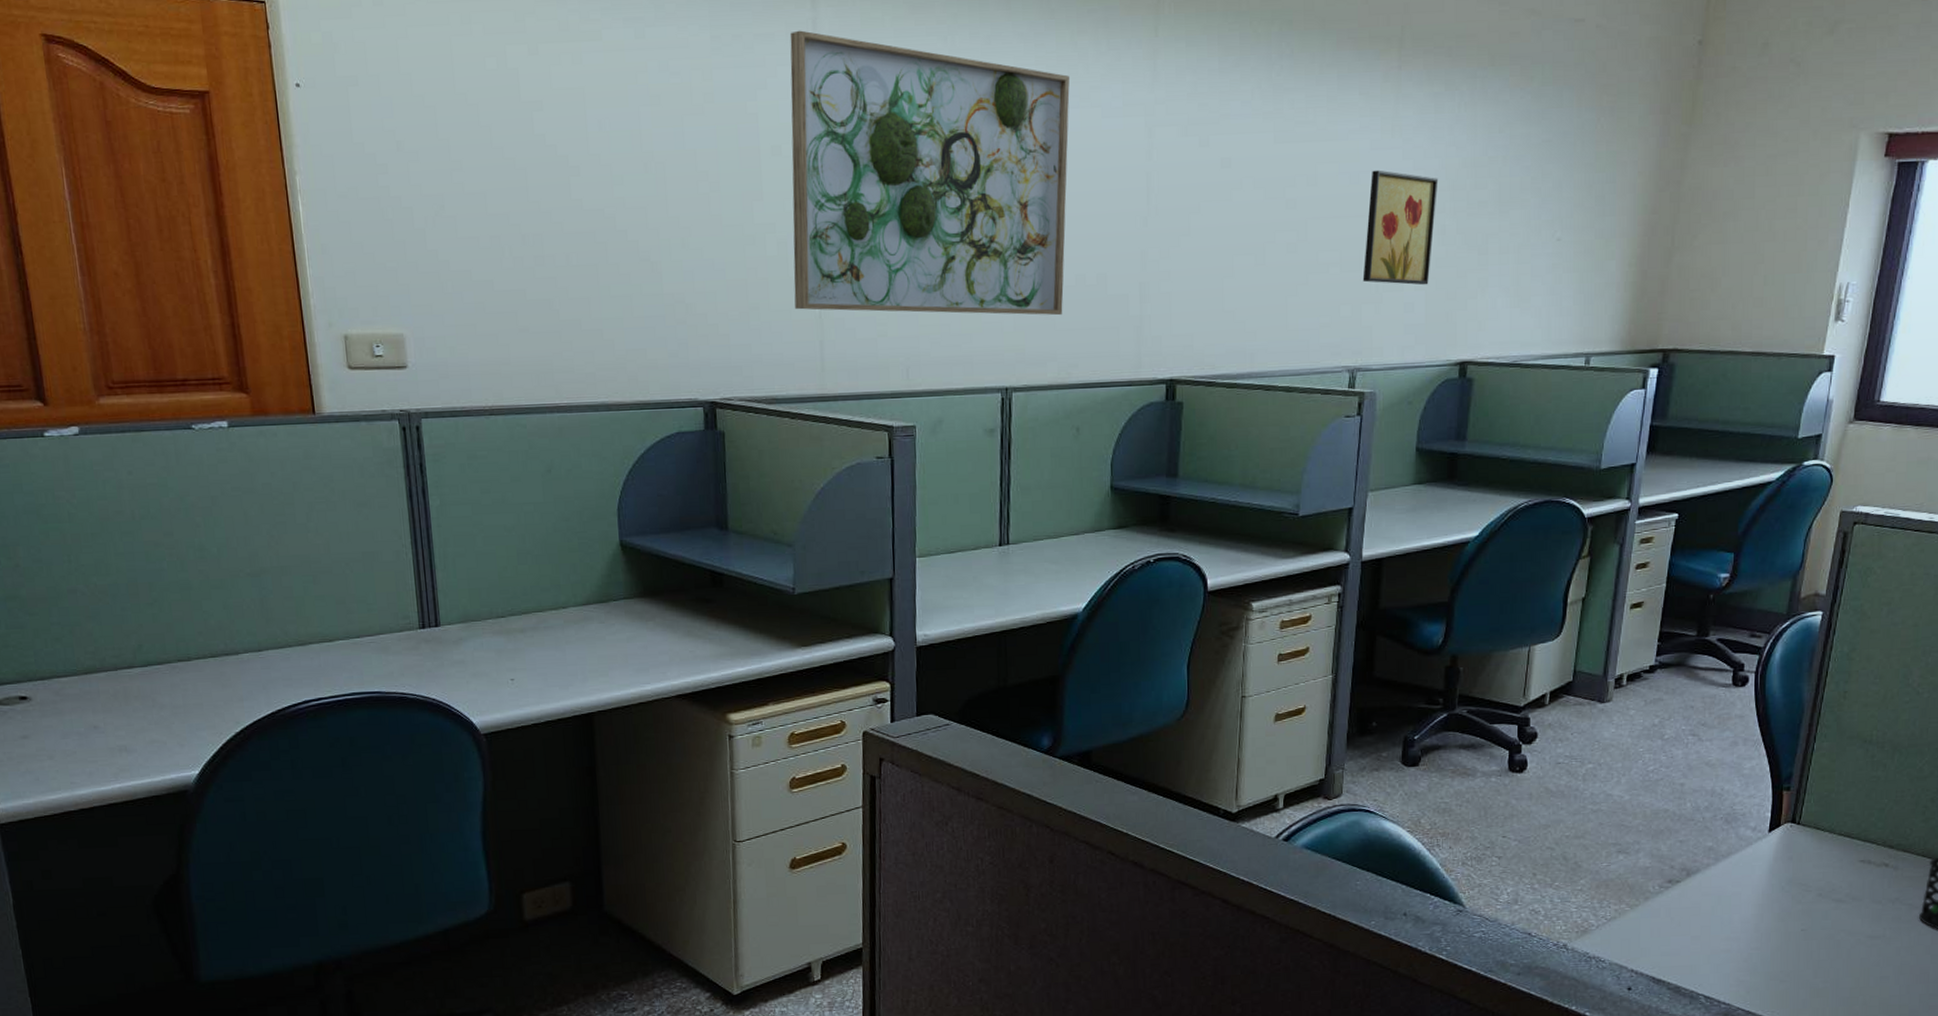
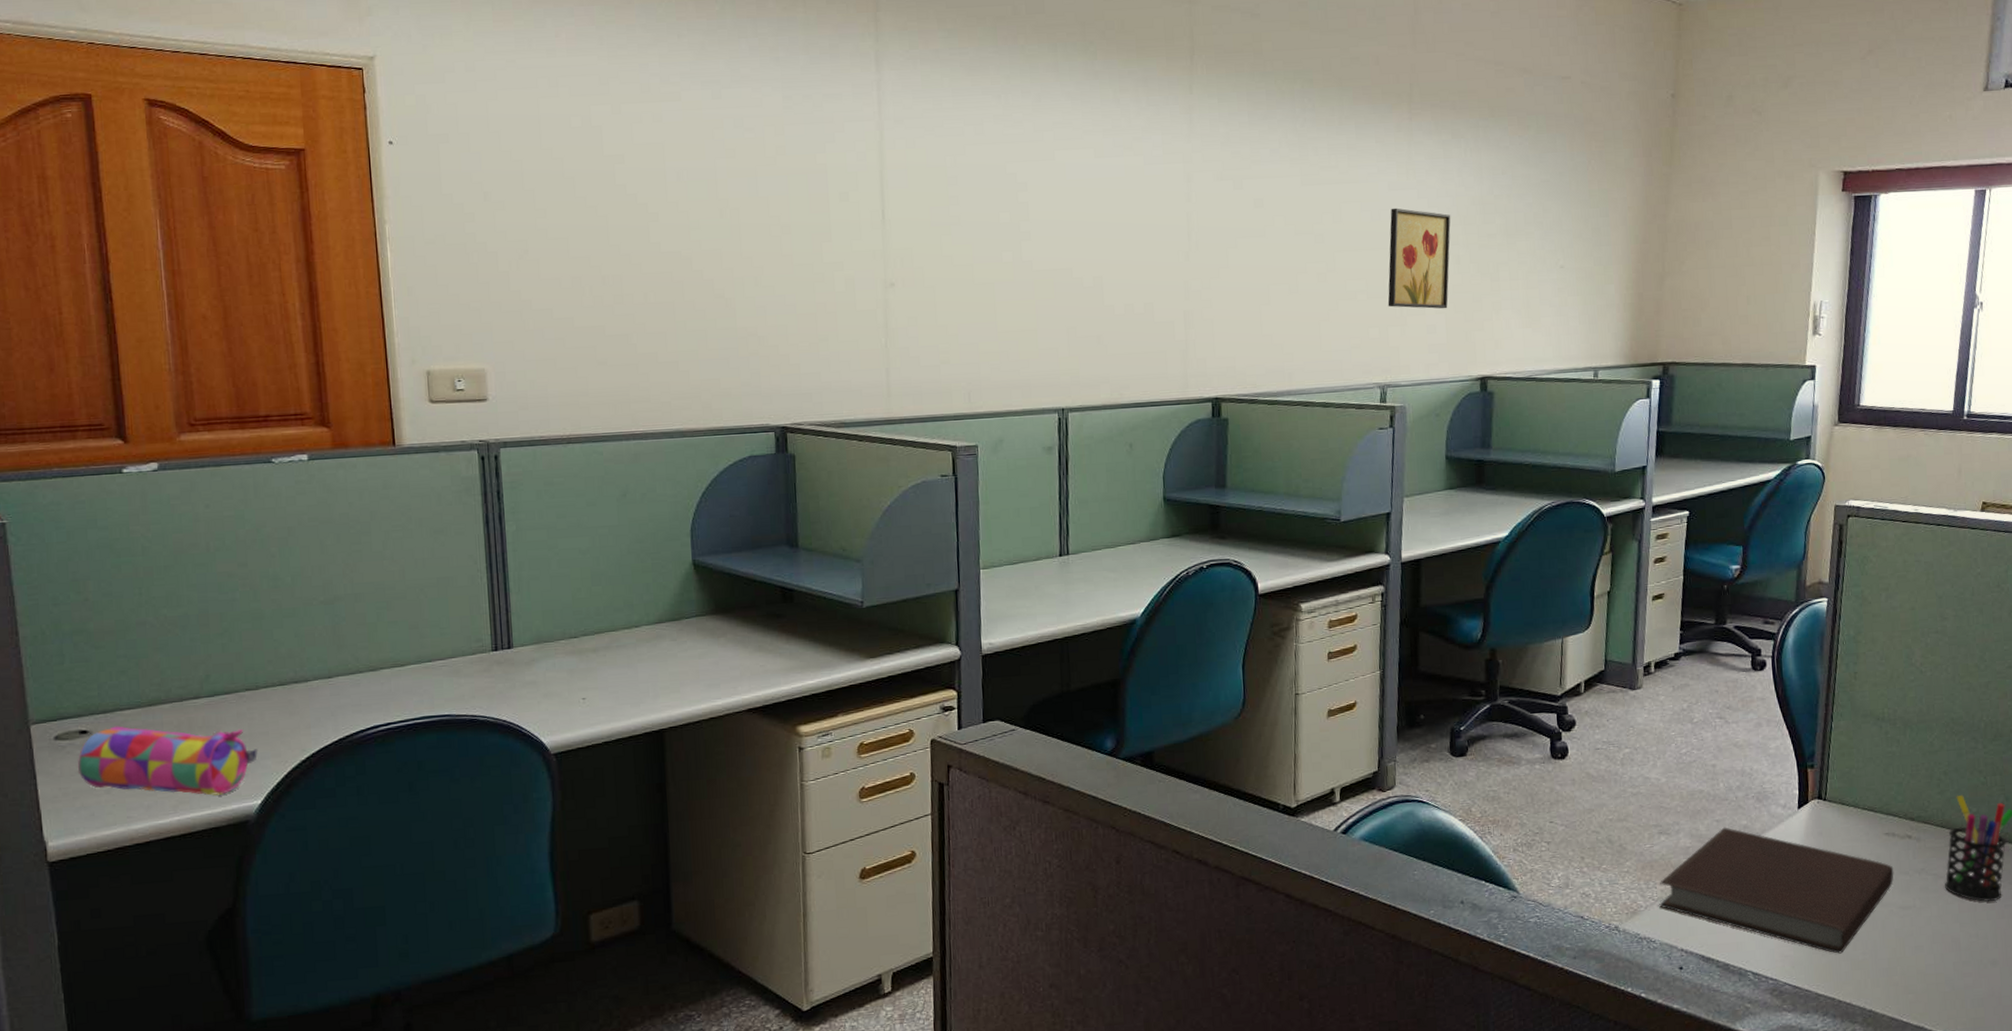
pencil case: none [20,693,194,764] -> present [77,726,259,796]
wall art: present [789,30,1070,316] -> none [856,90,1114,342]
notebook: none [1610,848,1866,981] -> present [1658,827,1894,954]

